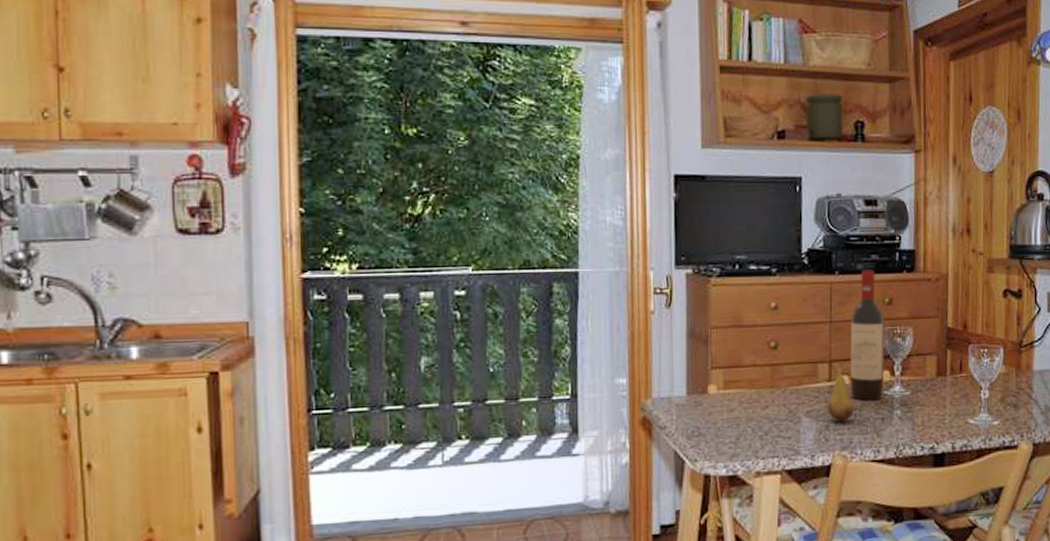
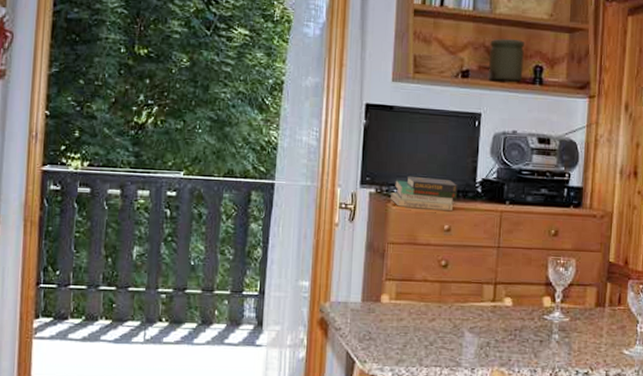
books: none [708,251,783,288] -> present [389,175,458,212]
fruit: present [827,364,855,422] -> none [489,285,516,340]
wine bottle: present [850,269,885,400] -> none [512,202,549,323]

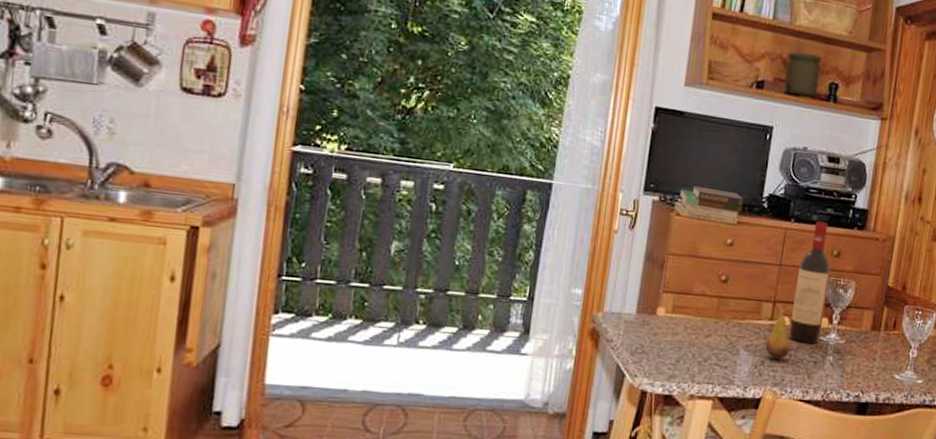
fruit: none [489,285,516,340] -> present [765,304,791,360]
wine bottle: none [512,202,549,323] -> present [789,221,831,344]

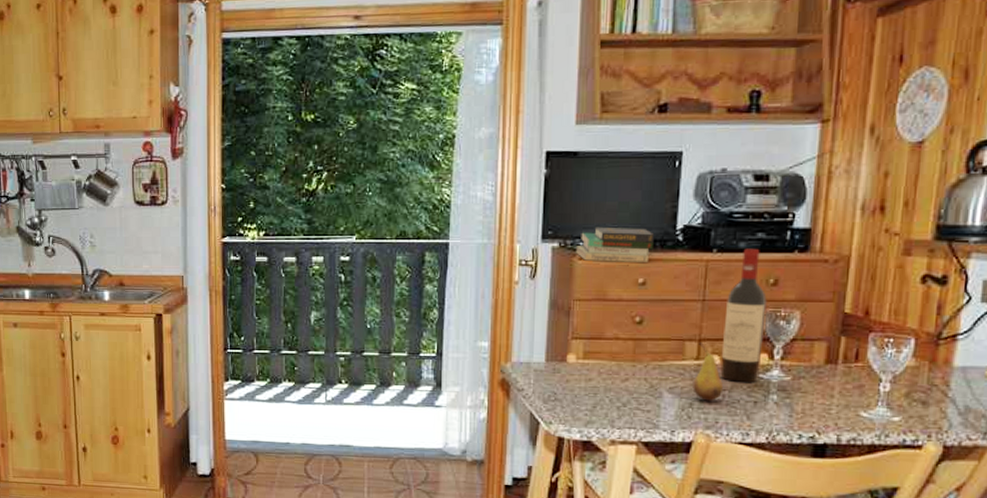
jar: present [782,51,823,99] -> none [690,62,739,115]

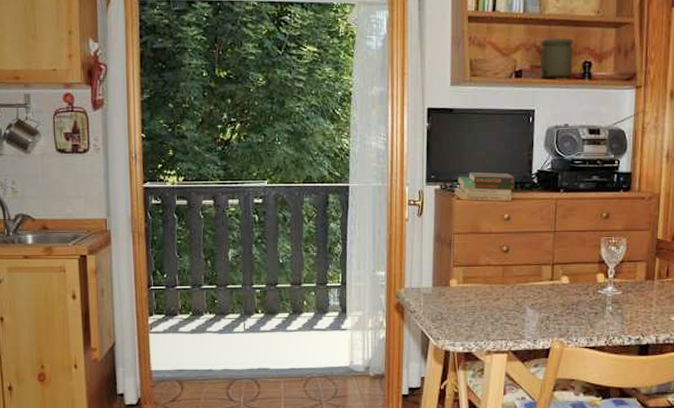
jar: none [690,62,739,115] -> present [539,38,574,80]
fruit: present [692,342,724,401] -> none [549,266,572,314]
wine bottle: present [720,248,767,382] -> none [569,188,601,297]

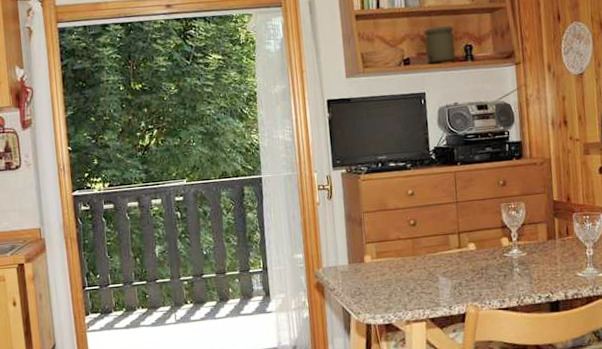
books: present [453,171,516,202] -> none [359,152,416,181]

